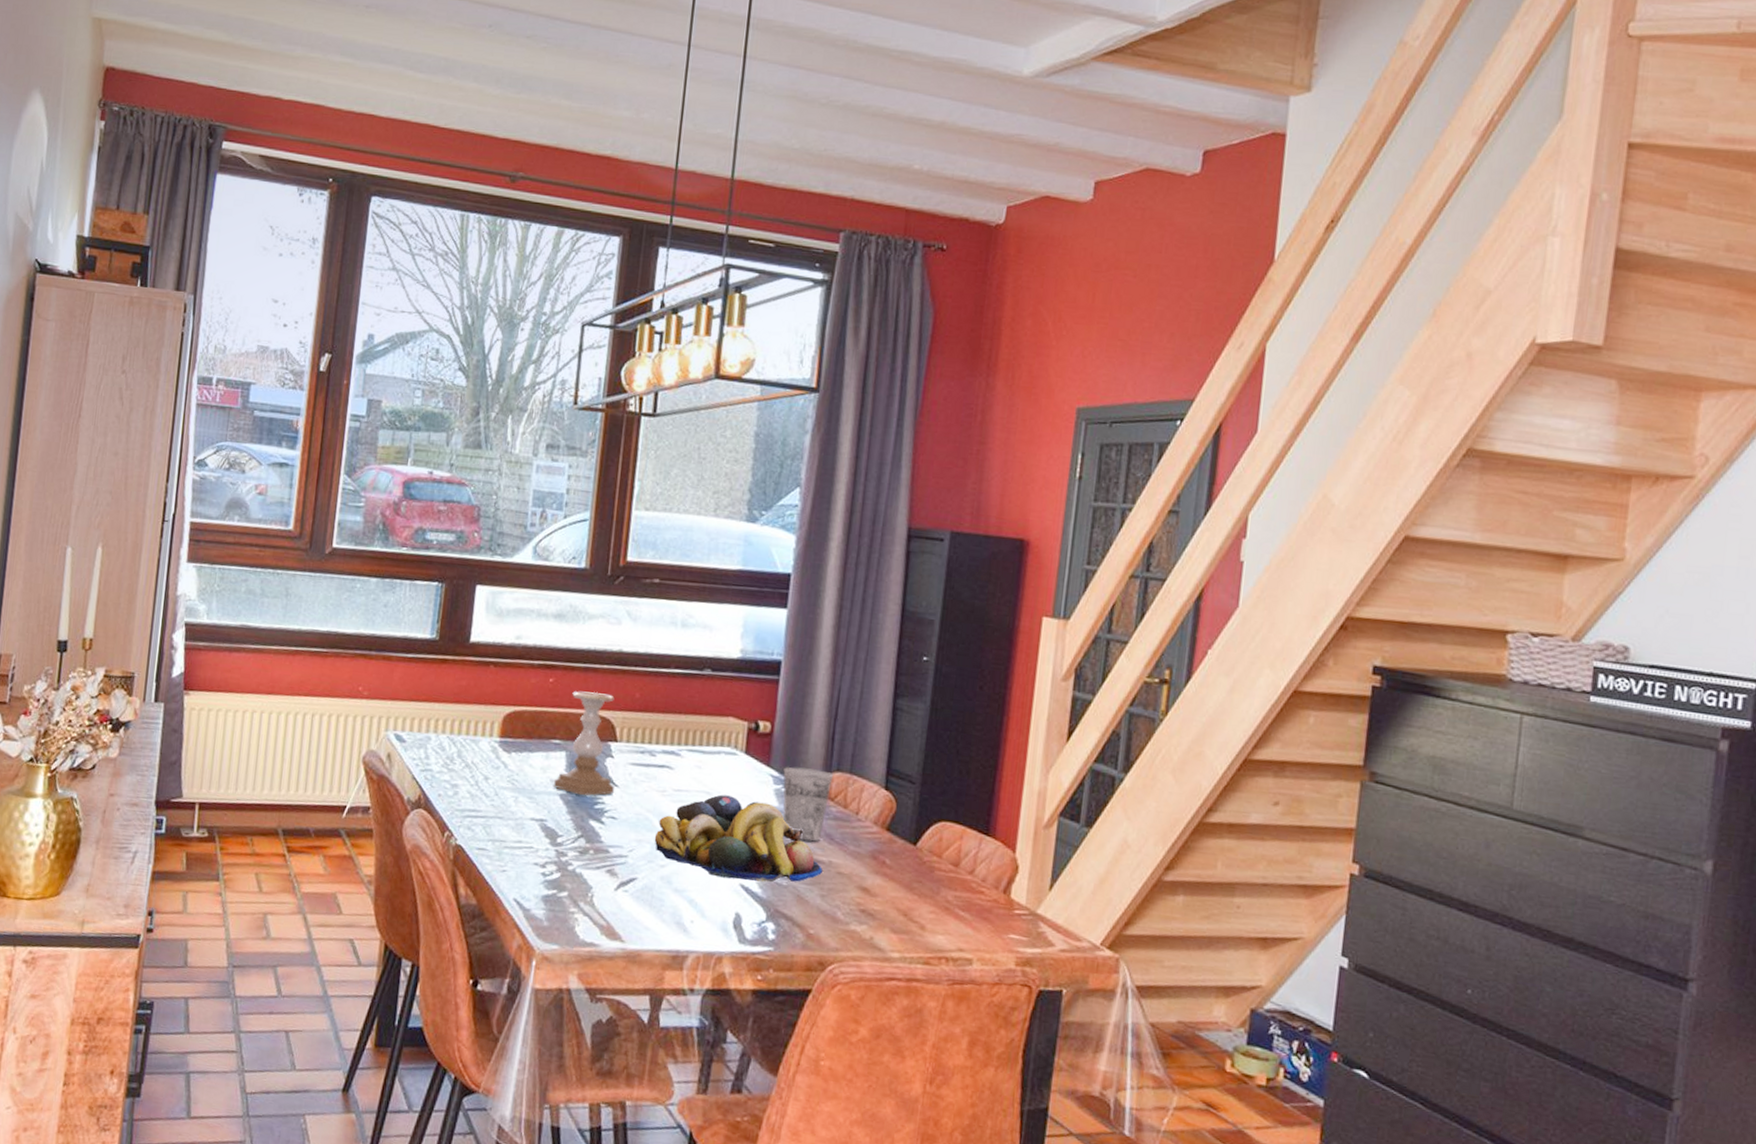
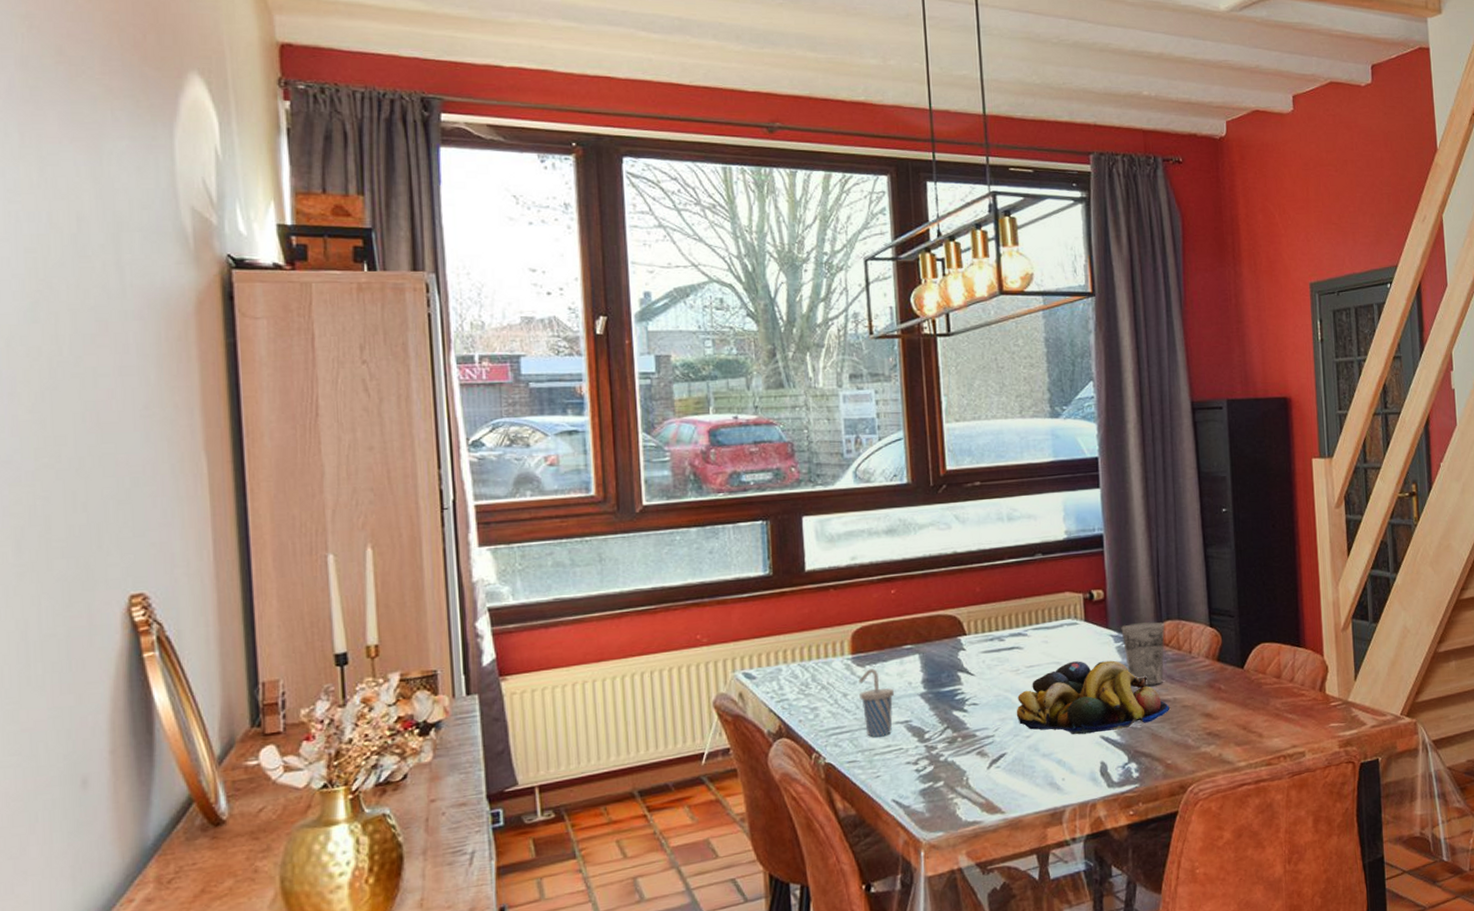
cup: none [500,756,536,830] -> present [858,668,895,737]
candle holder: present [553,691,615,796] -> none [911,593,972,691]

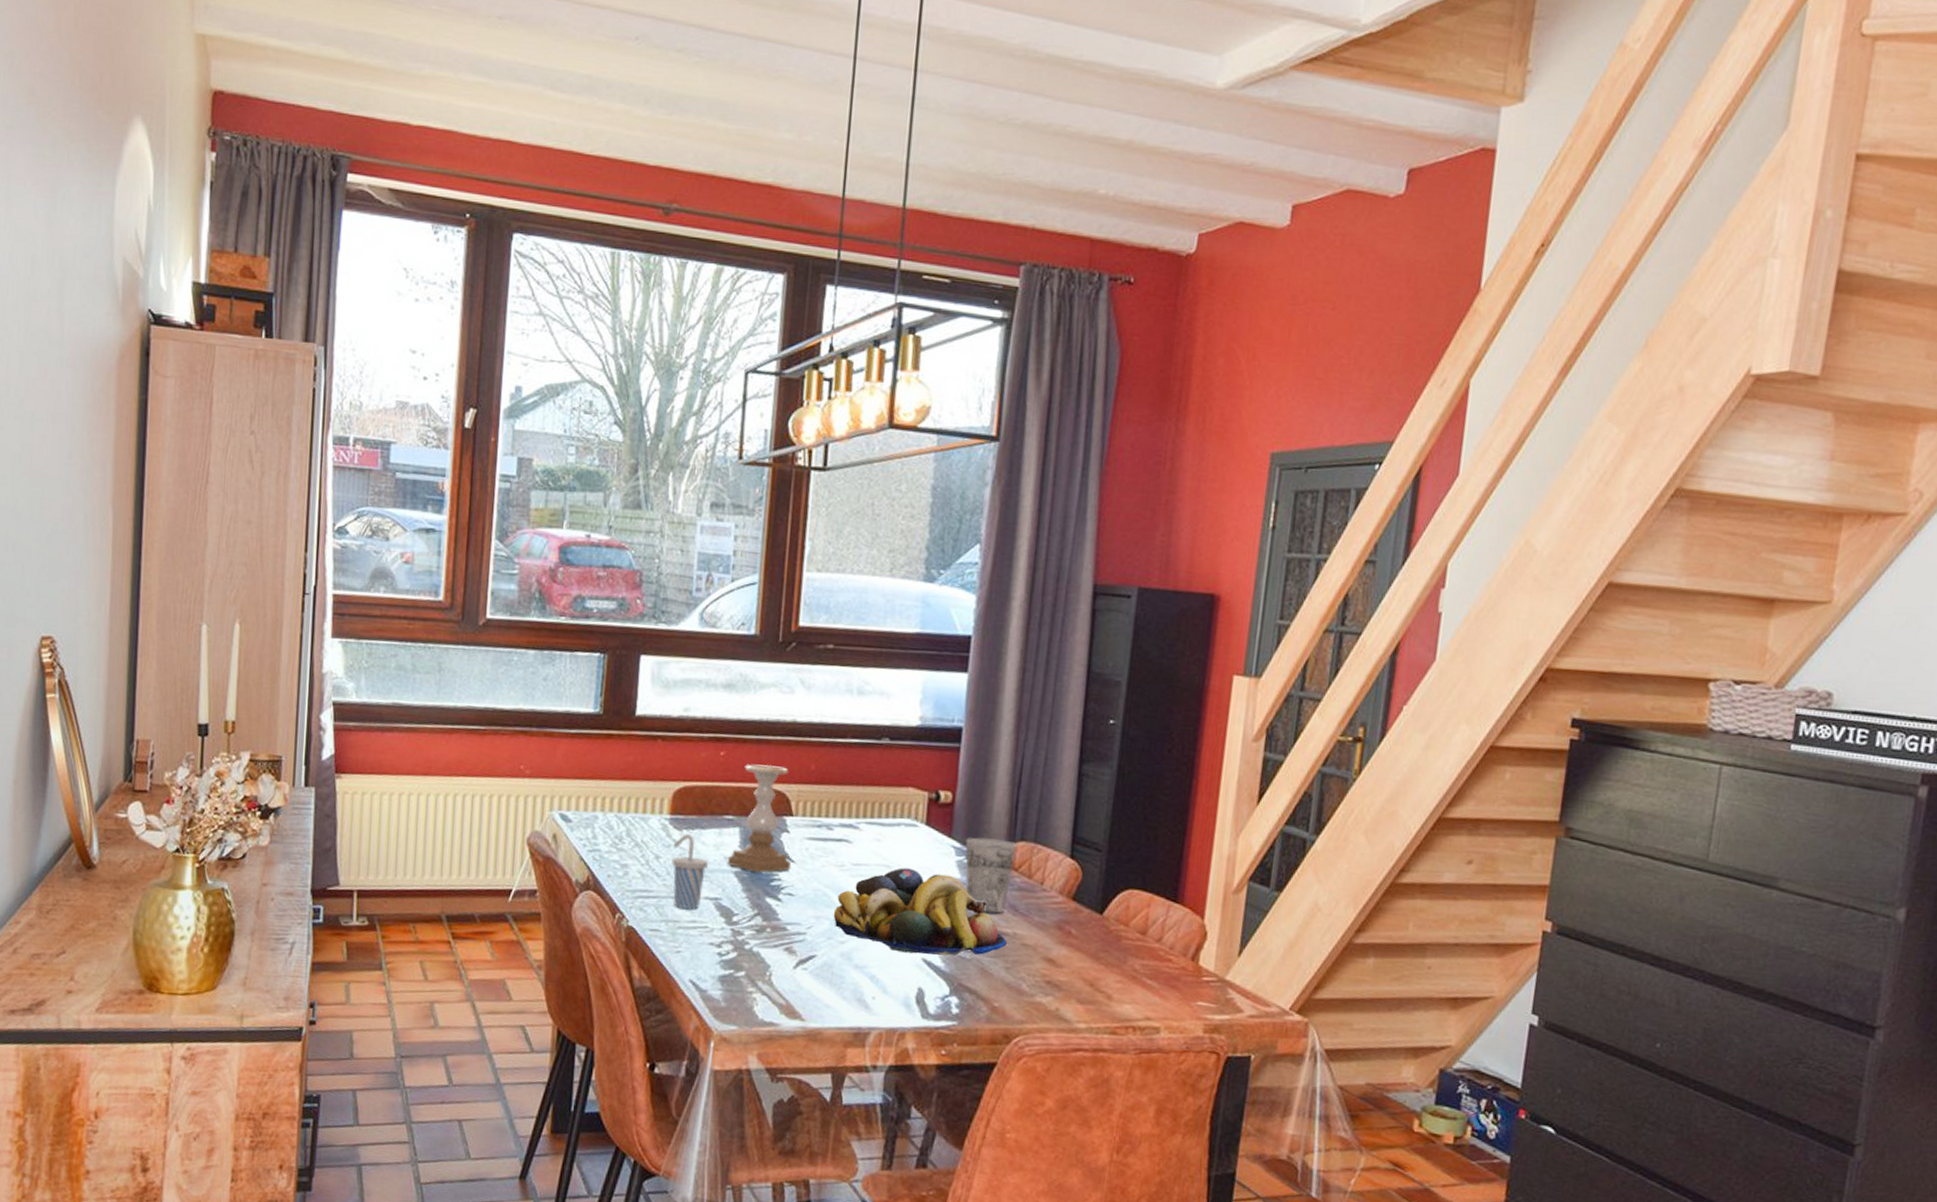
candle holder: none [911,593,972,691] -> present [727,764,792,873]

